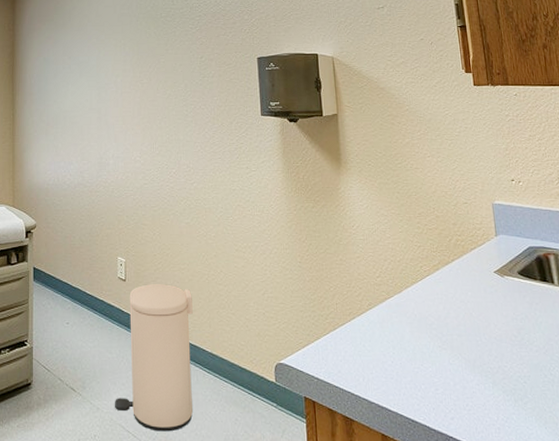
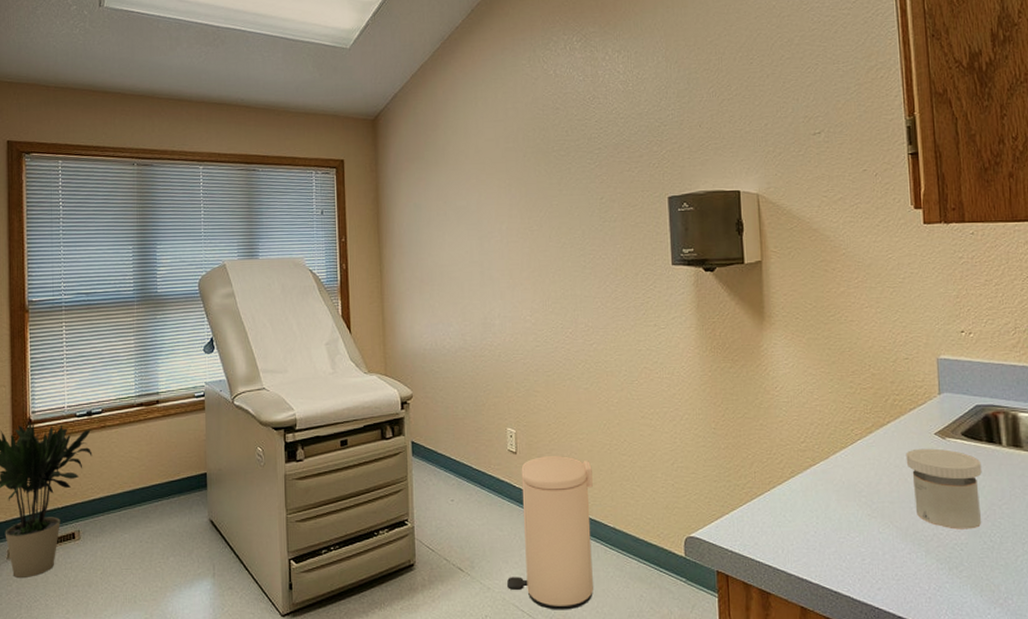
medicine: none [469,285,542,363] -> present [905,448,982,530]

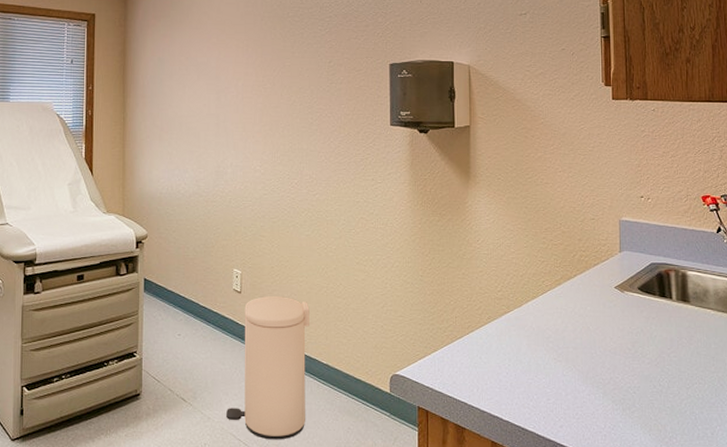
medicine: present [905,448,982,530] -> none [589,300,654,374]

